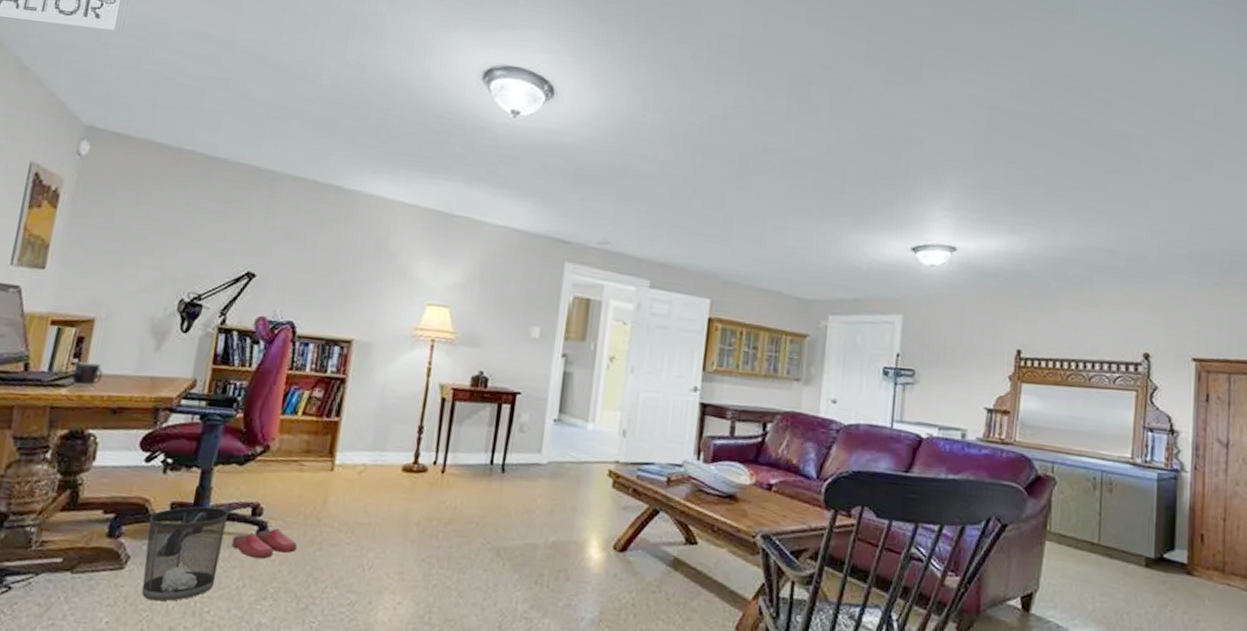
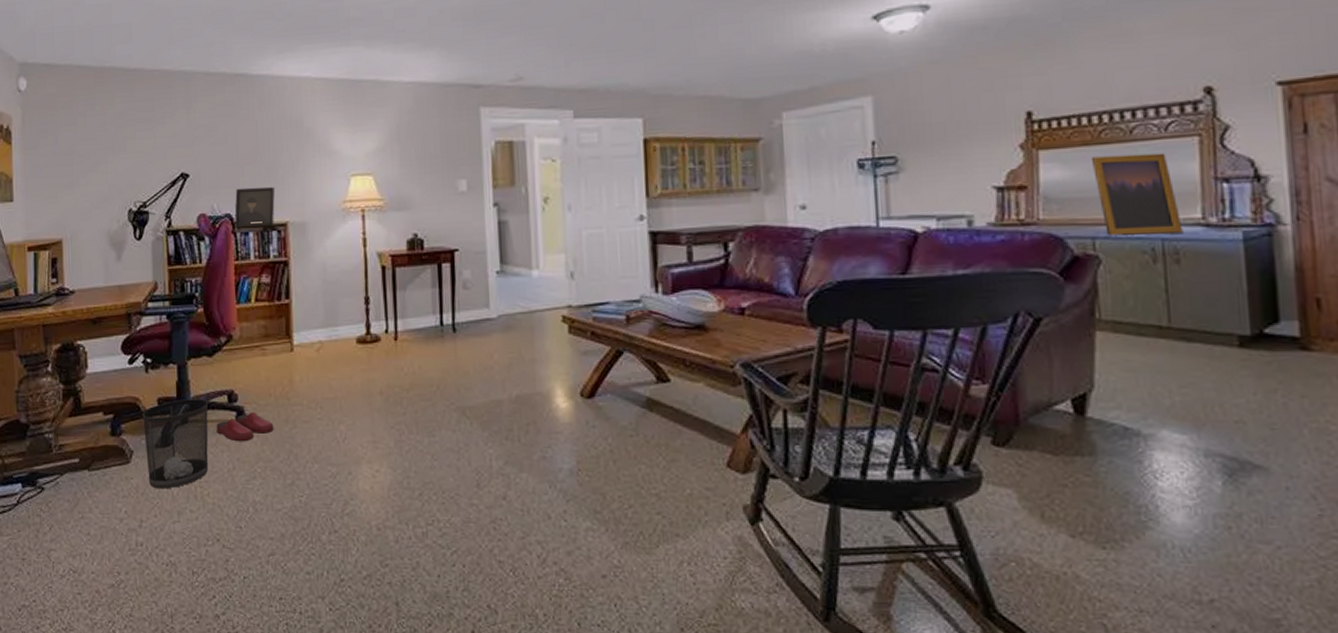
mug: present [72,362,103,387] -> none [54,280,78,304]
picture frame: none [295,297,346,342] -> present [235,187,276,228]
picture frame: none [1059,395,1117,468] -> present [1090,153,1184,236]

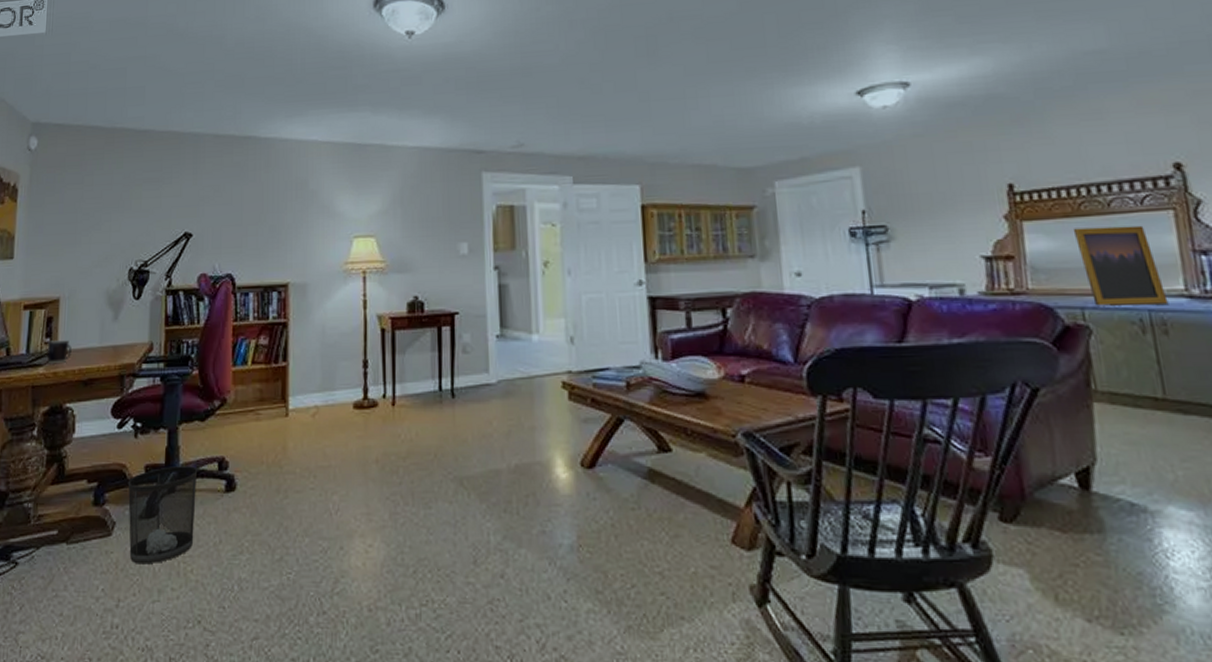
mug: none [54,280,78,304] -> present [47,340,72,364]
slippers: present [216,411,274,441] -> none [204,480,265,512]
picture frame: present [235,187,276,228] -> none [235,248,278,289]

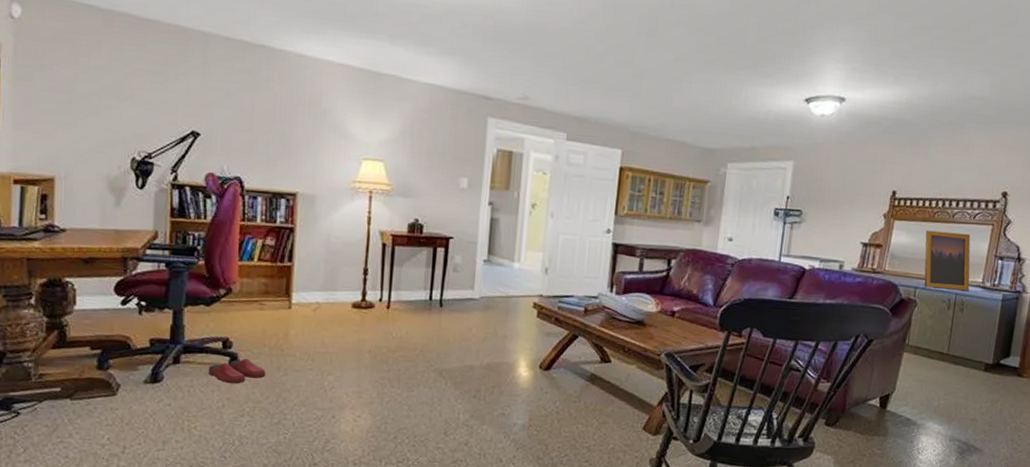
mug: present [47,340,72,364] -> none [42,217,70,241]
waste bin: present [127,466,198,565] -> none [132,341,203,421]
slippers: none [204,480,265,512] -> present [208,358,266,383]

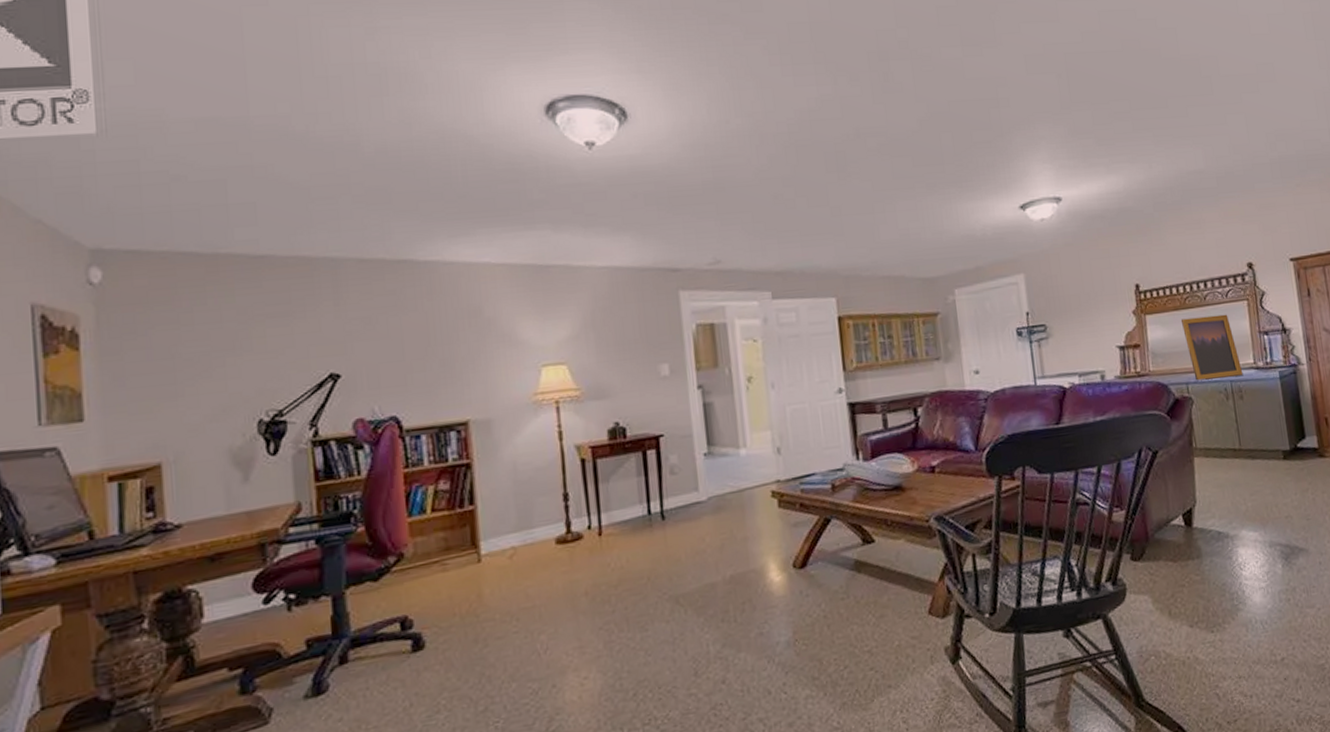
slippers: present [208,358,266,383] -> none [386,636,461,674]

